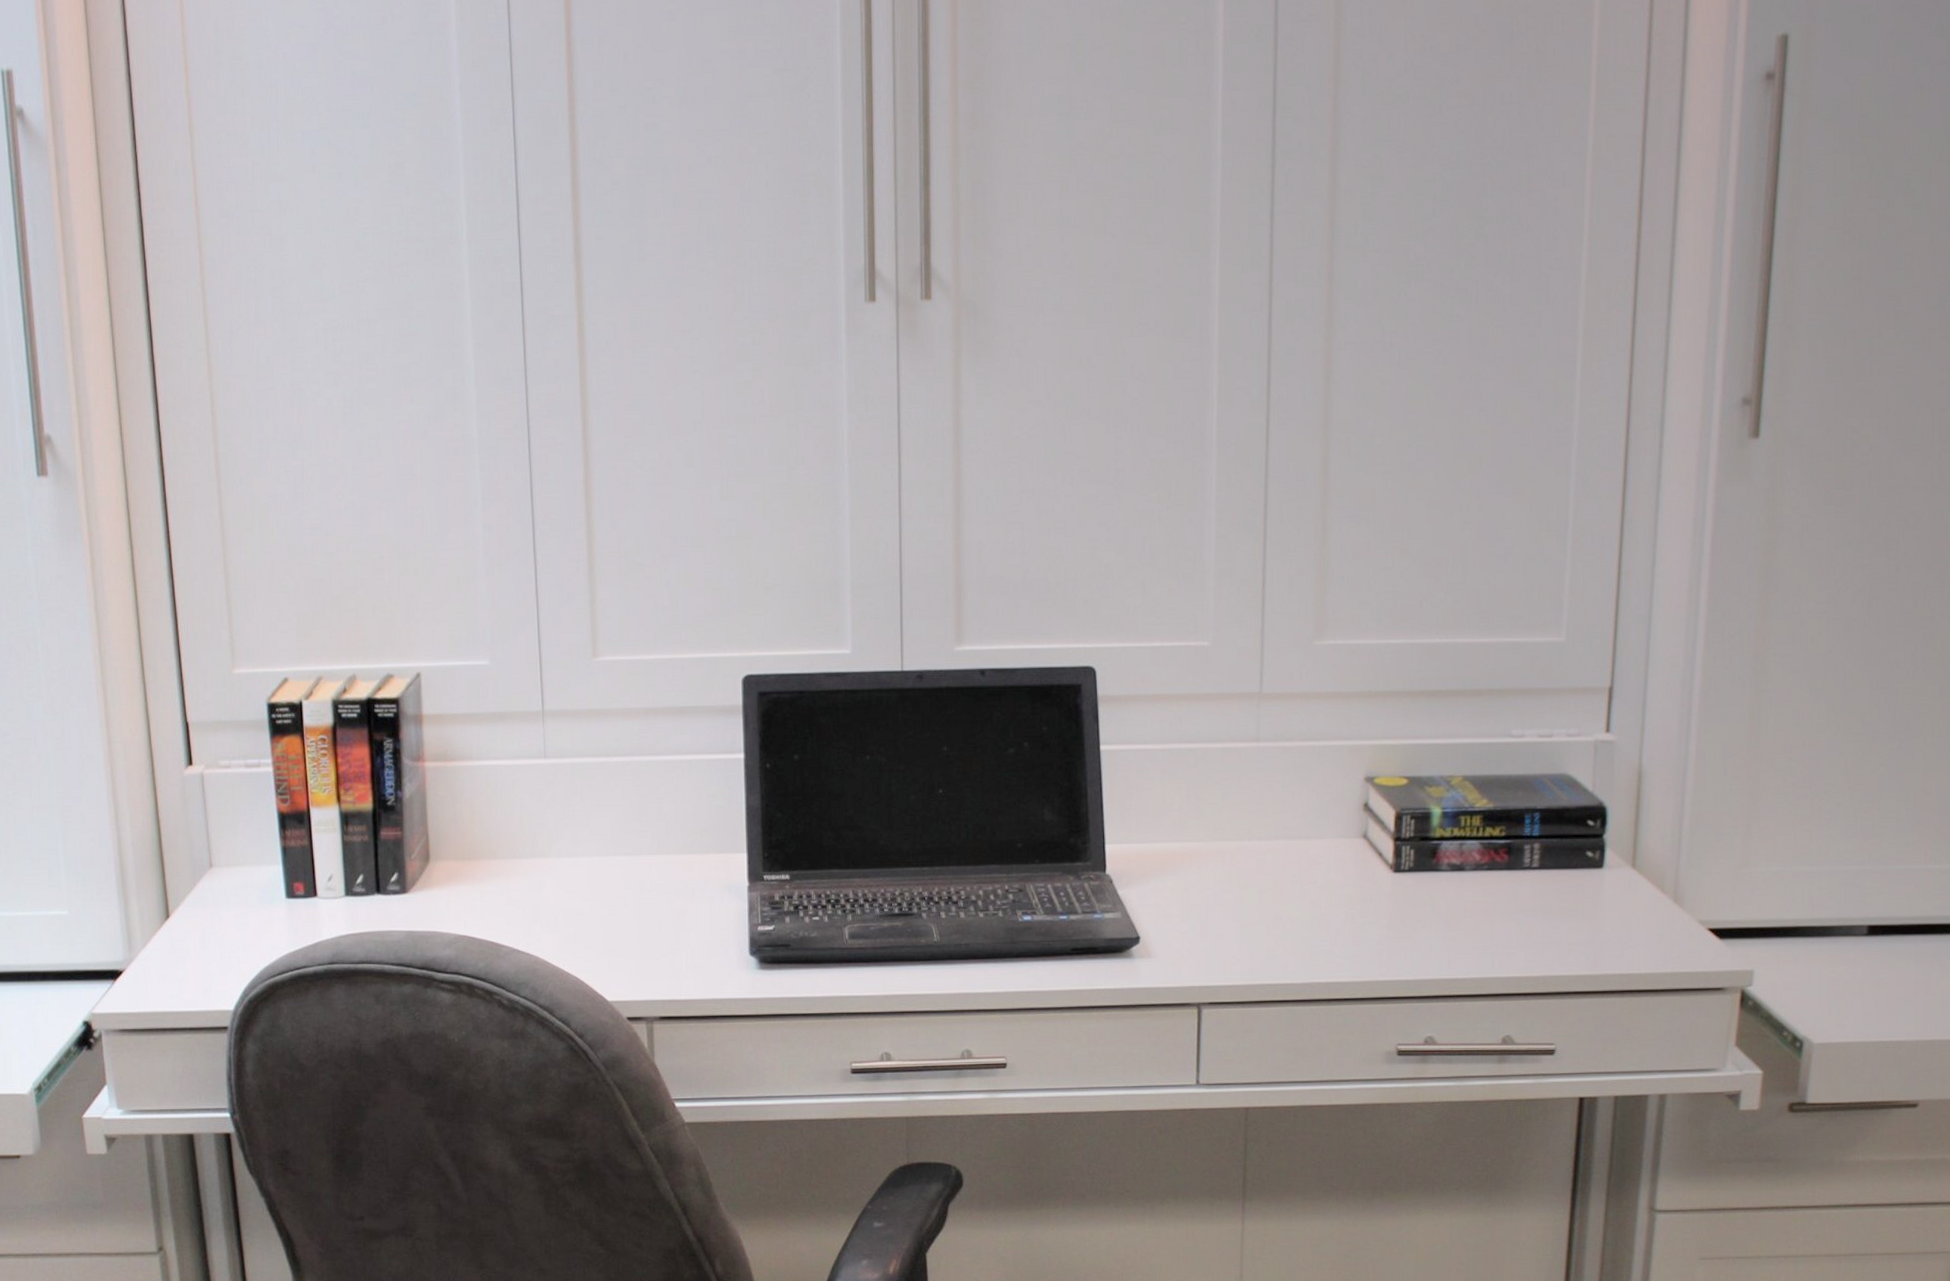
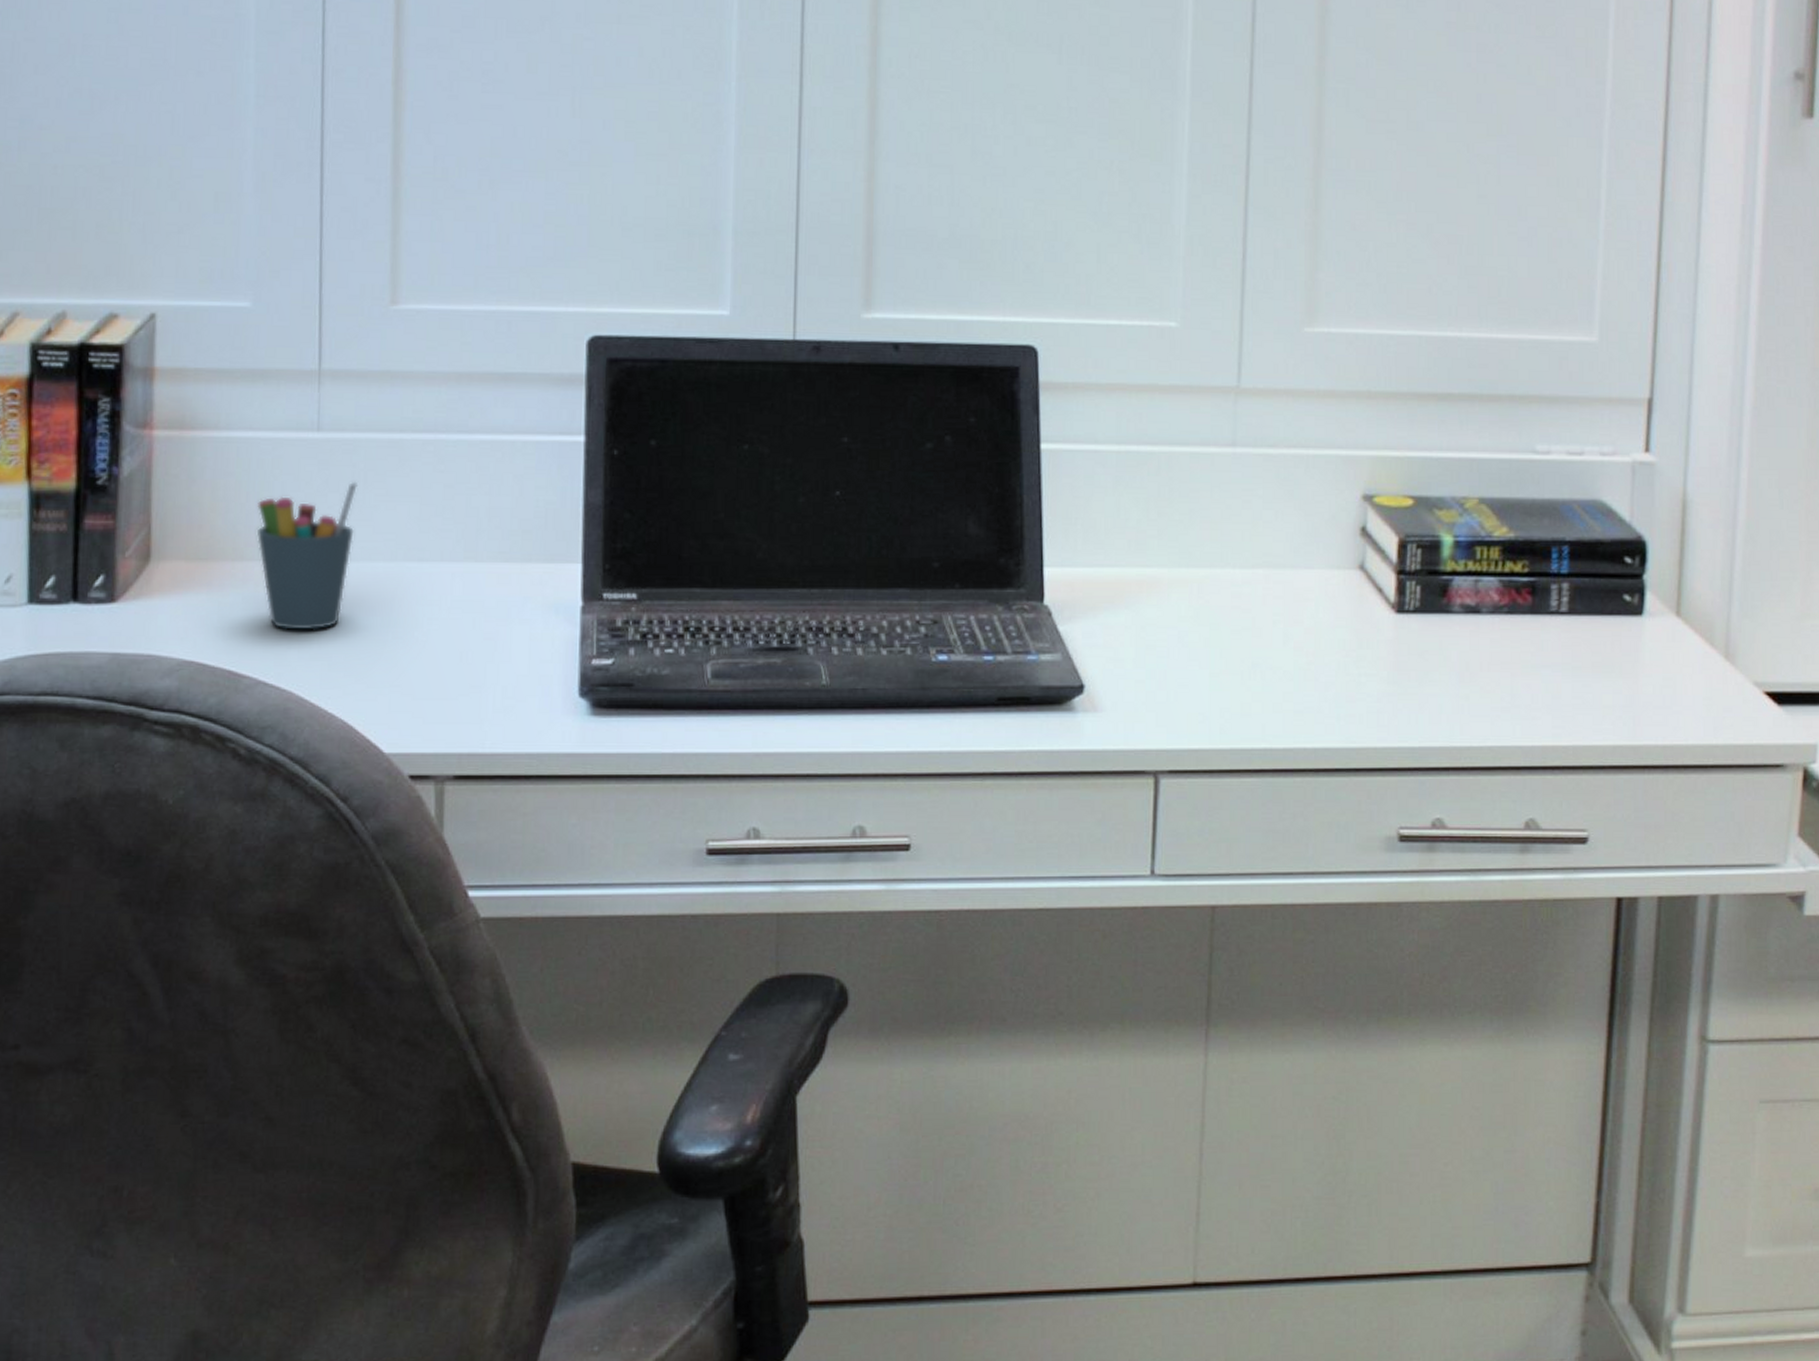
pen holder: none [504,795,577,910] -> present [257,481,359,630]

